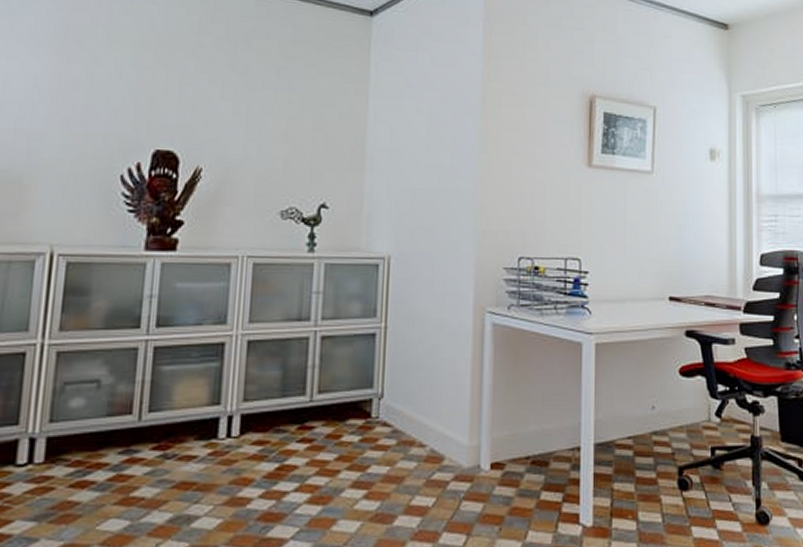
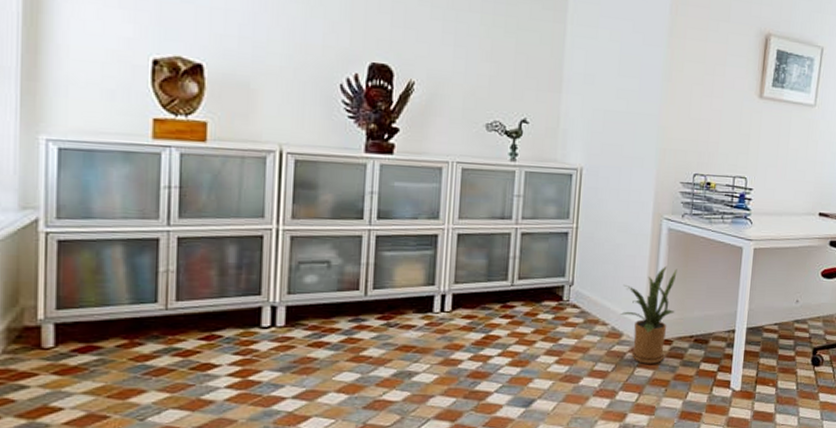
house plant: none [441,369,506,495] -> present [621,266,677,364]

